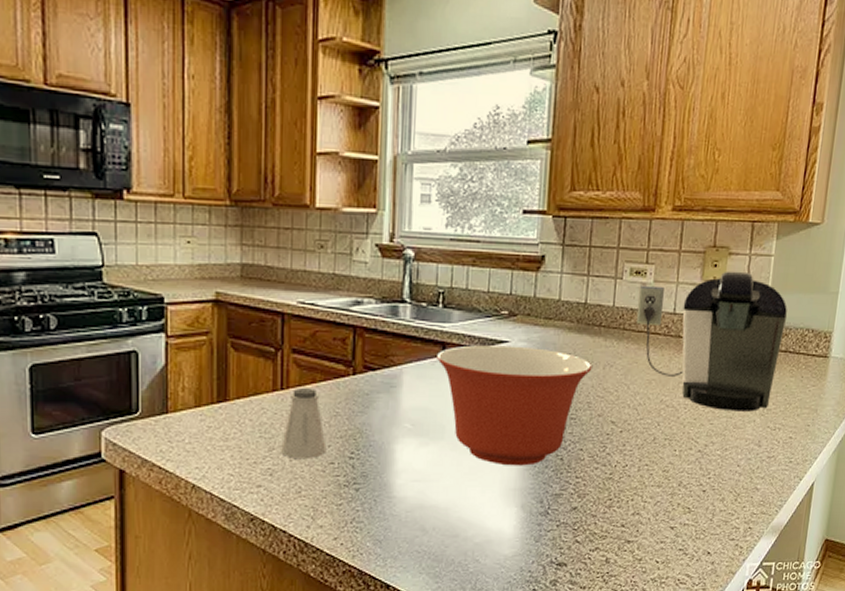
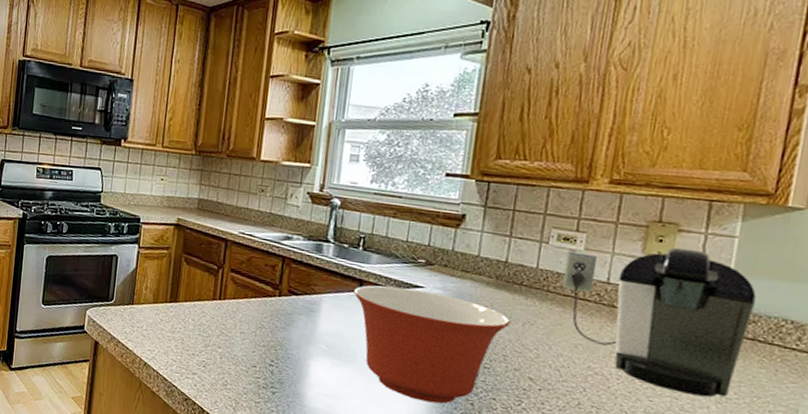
saltshaker: present [281,388,327,460] -> none [214,300,252,360]

